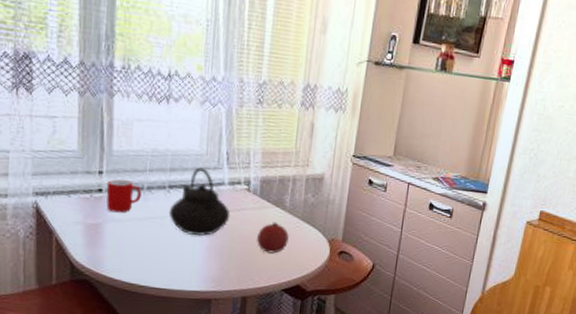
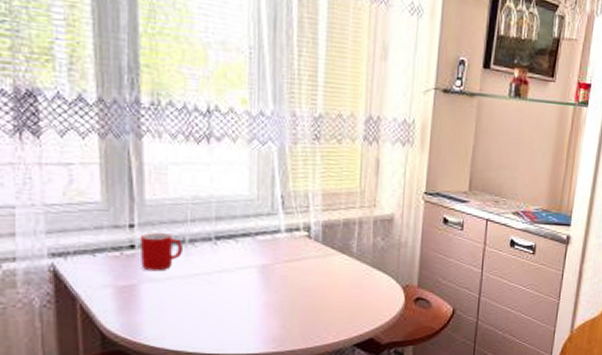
teapot: present [168,167,231,237] -> none [217,214,290,292]
fruit: present [257,222,289,254] -> none [322,270,358,305]

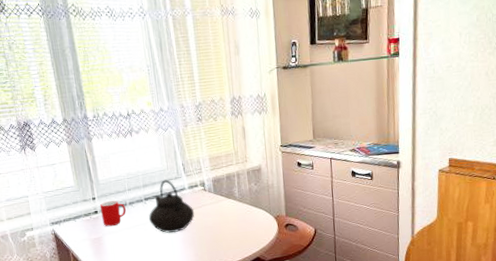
teapot: none [217,214,290,292] -> present [148,179,195,233]

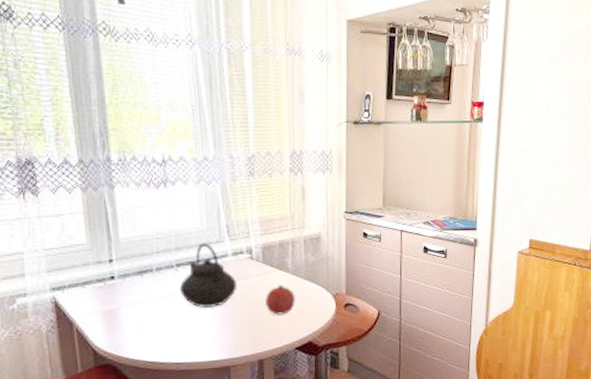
cup: present [99,200,126,227] -> none [117,265,151,297]
fruit: none [218,211,244,236] -> present [265,285,295,315]

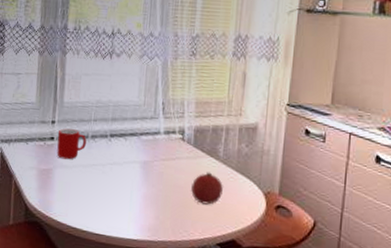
cup: none [117,265,151,297] -> present [57,128,87,160]
teapot: present [179,243,238,308] -> none [109,117,166,185]

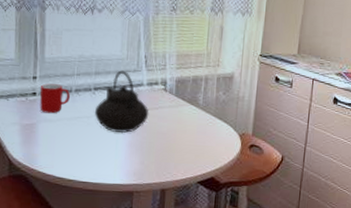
teapot: none [109,117,166,185] -> present [94,70,150,134]
fruit: present [191,172,223,205] -> none [174,118,203,148]

